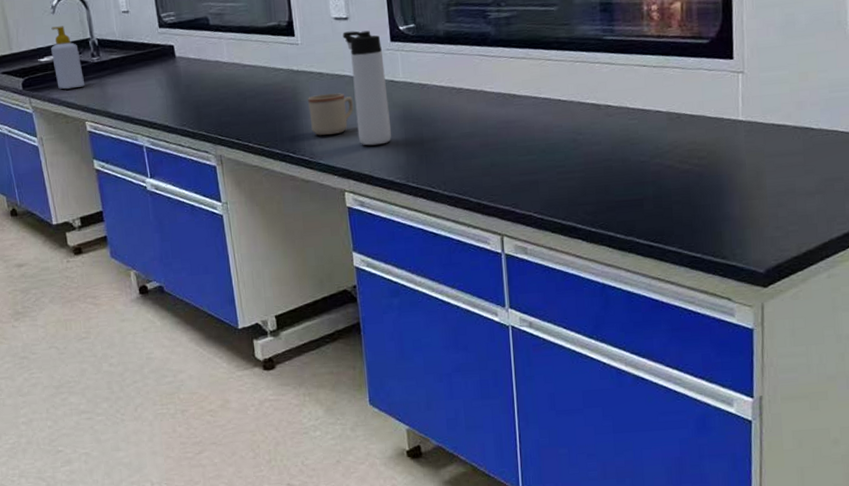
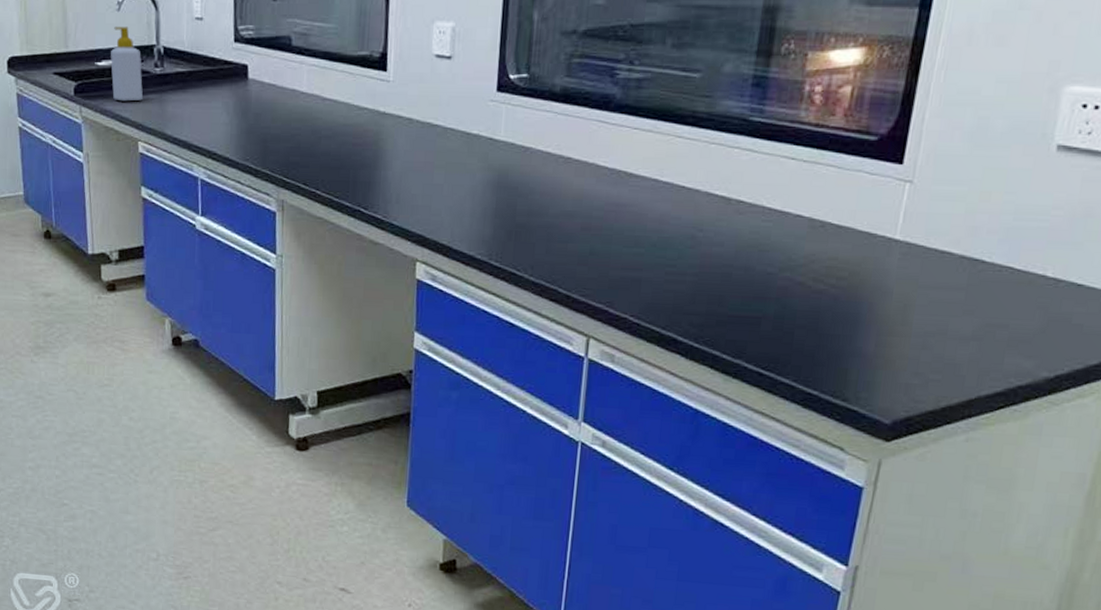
mug: present [308,92,353,135] -> none [390,143,442,193]
thermos bottle: present [342,30,391,146] -> none [441,73,486,212]

